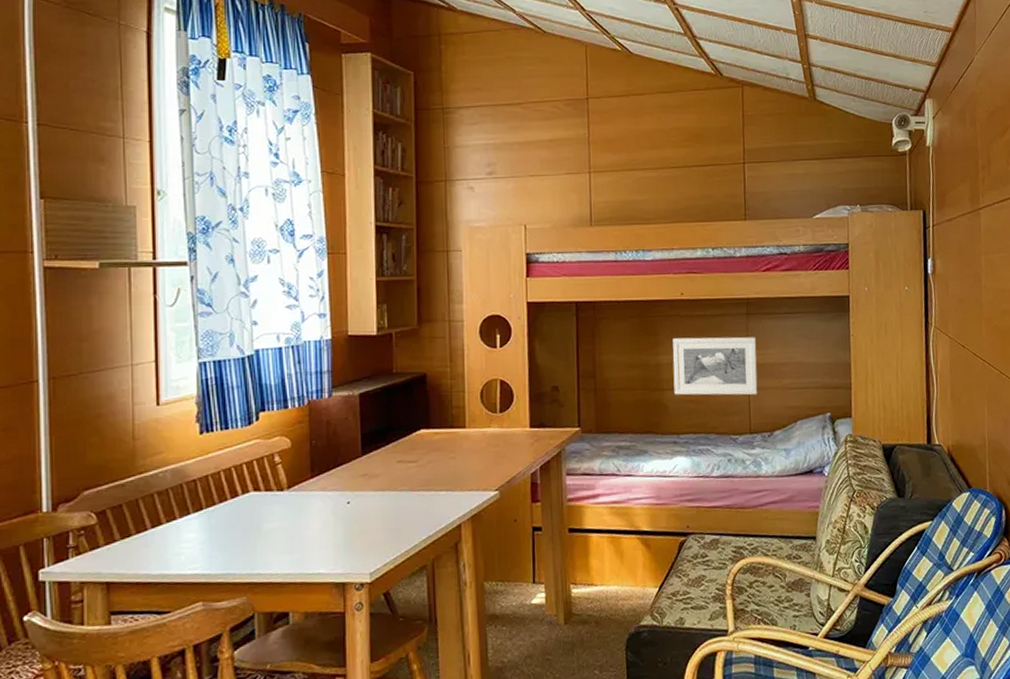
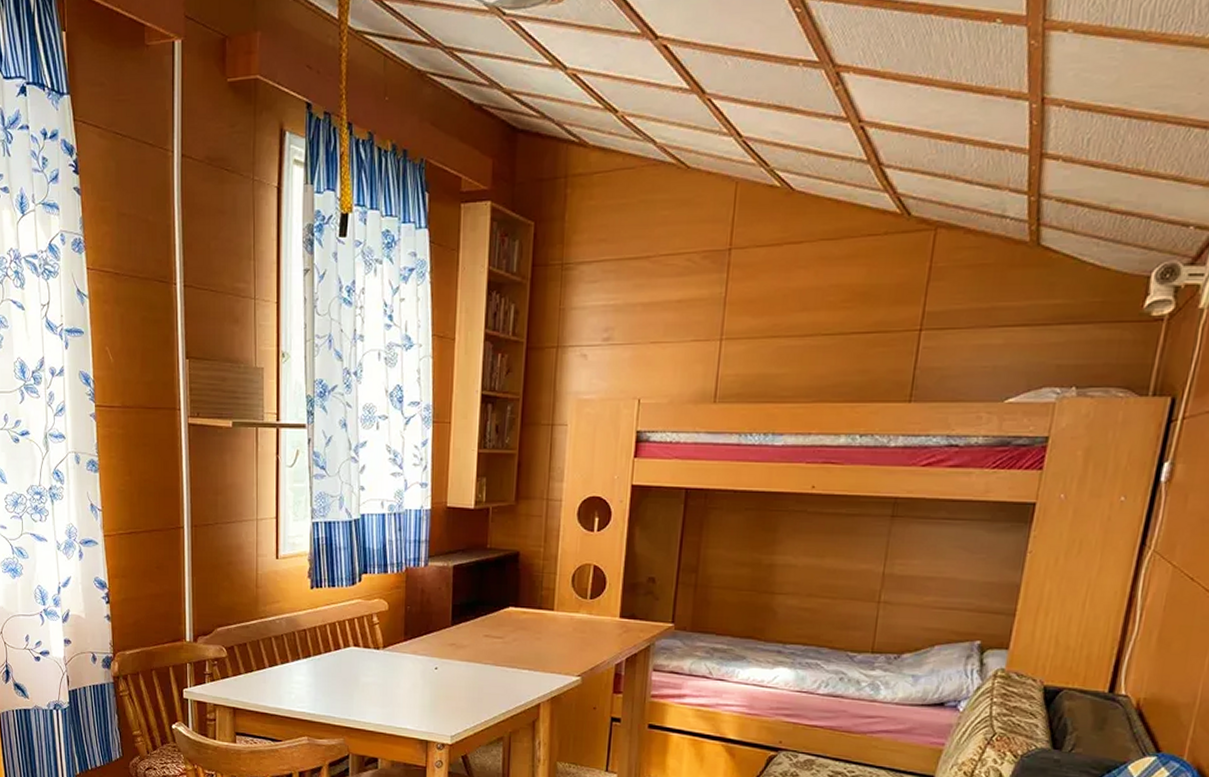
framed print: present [672,336,758,396] -> none [786,537,899,611]

